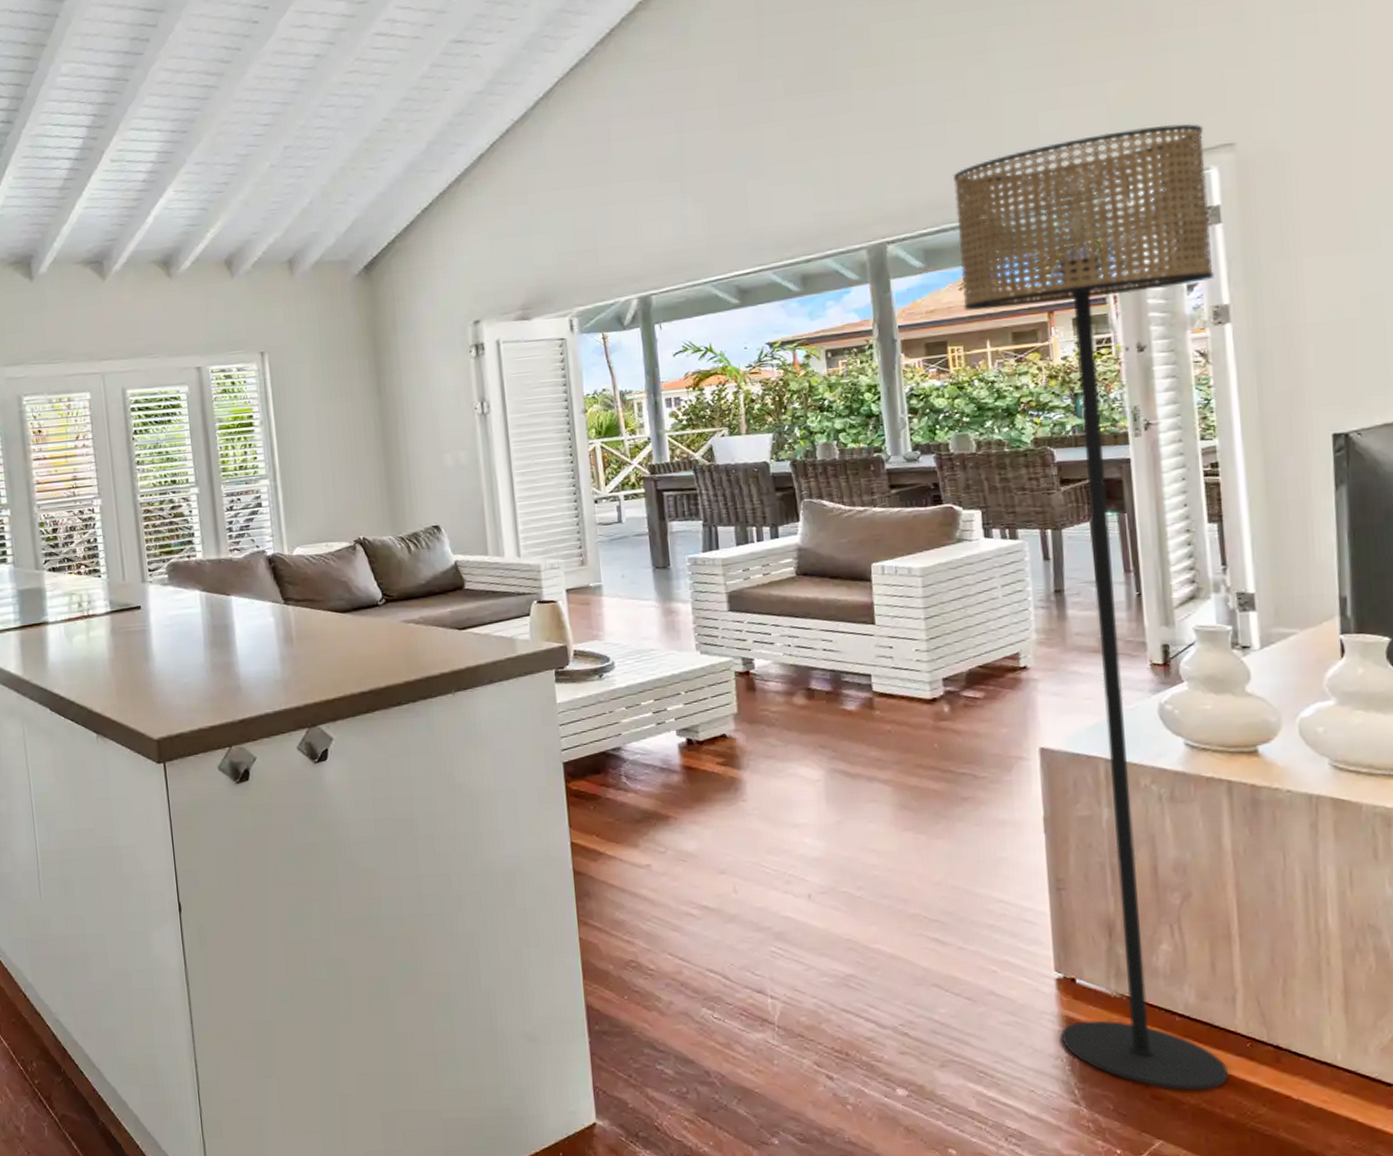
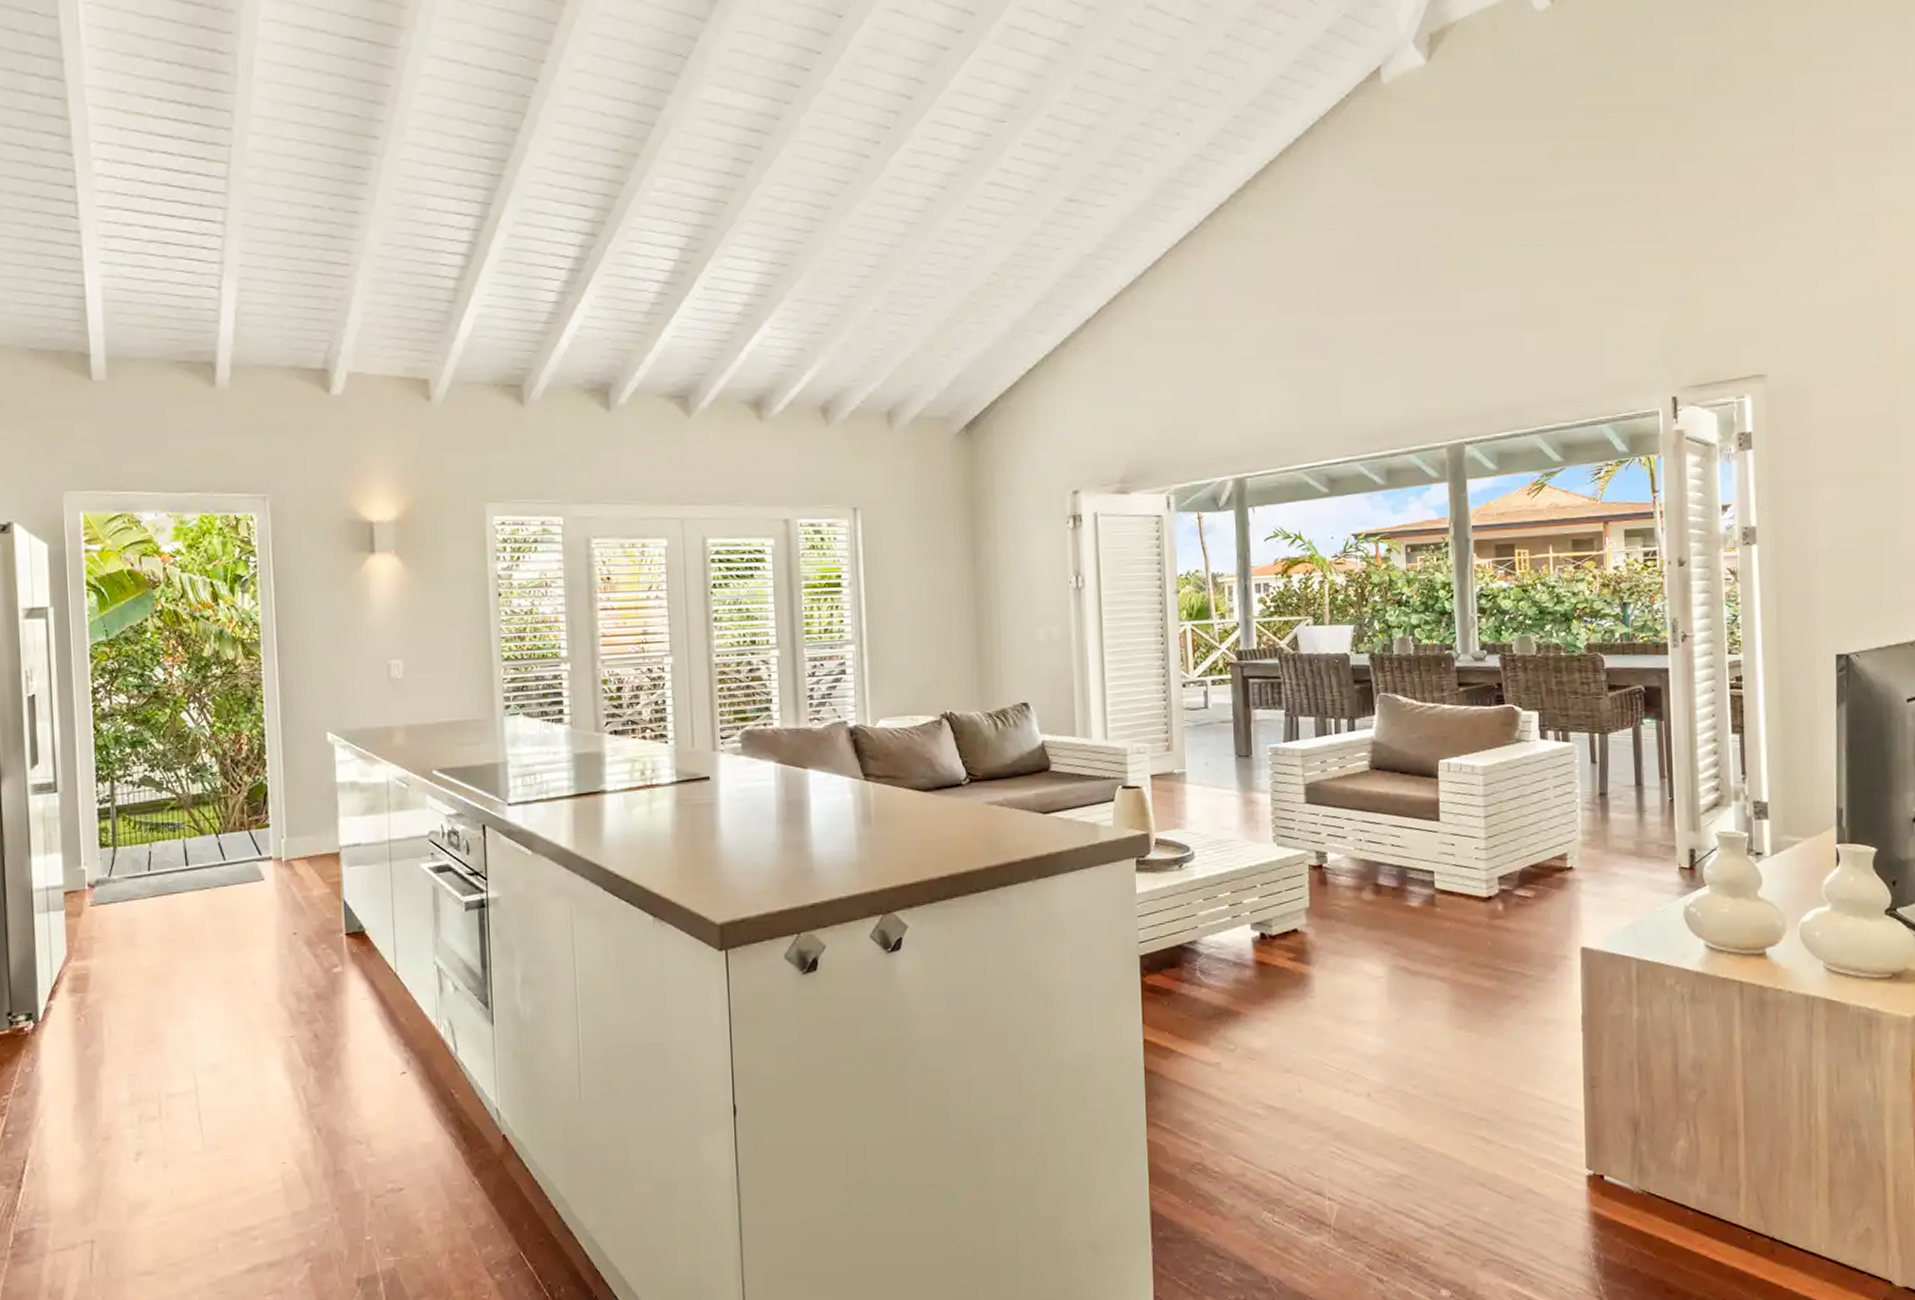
floor lamp: present [952,124,1229,1091] -> none [1525,351,1745,1284]

